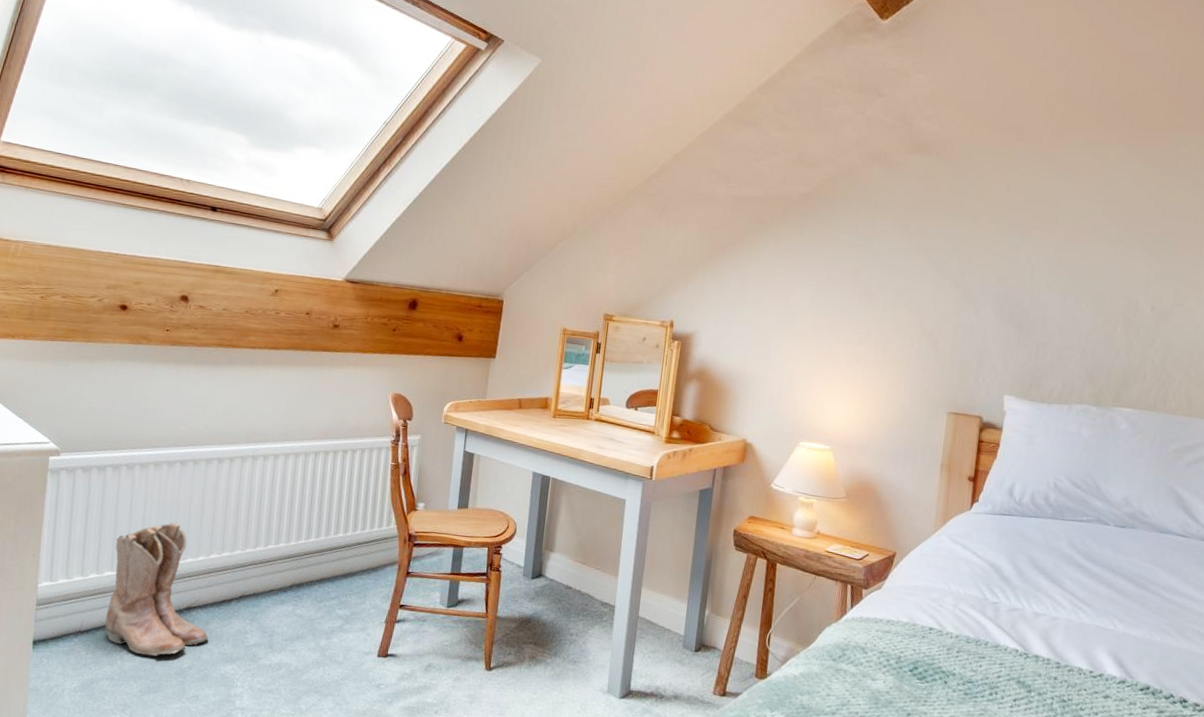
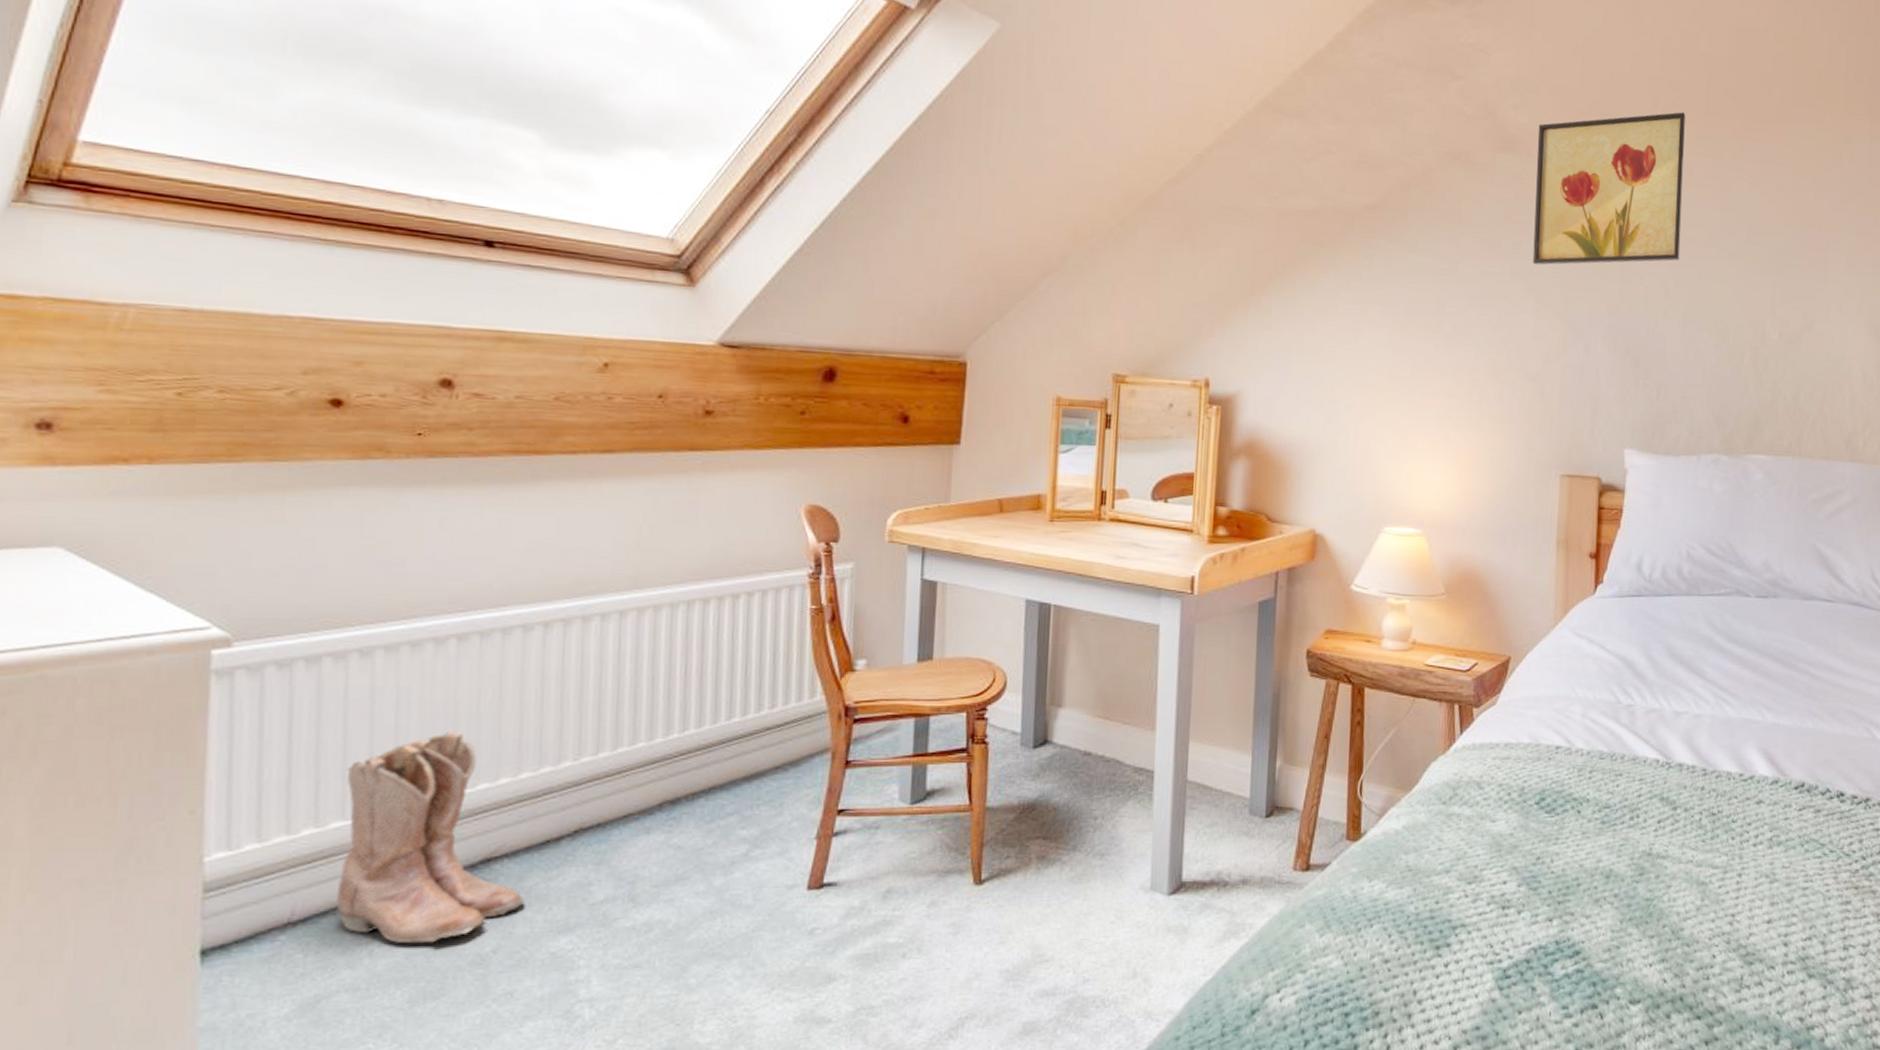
wall art: none [935,122,1077,245] -> present [1532,112,1685,265]

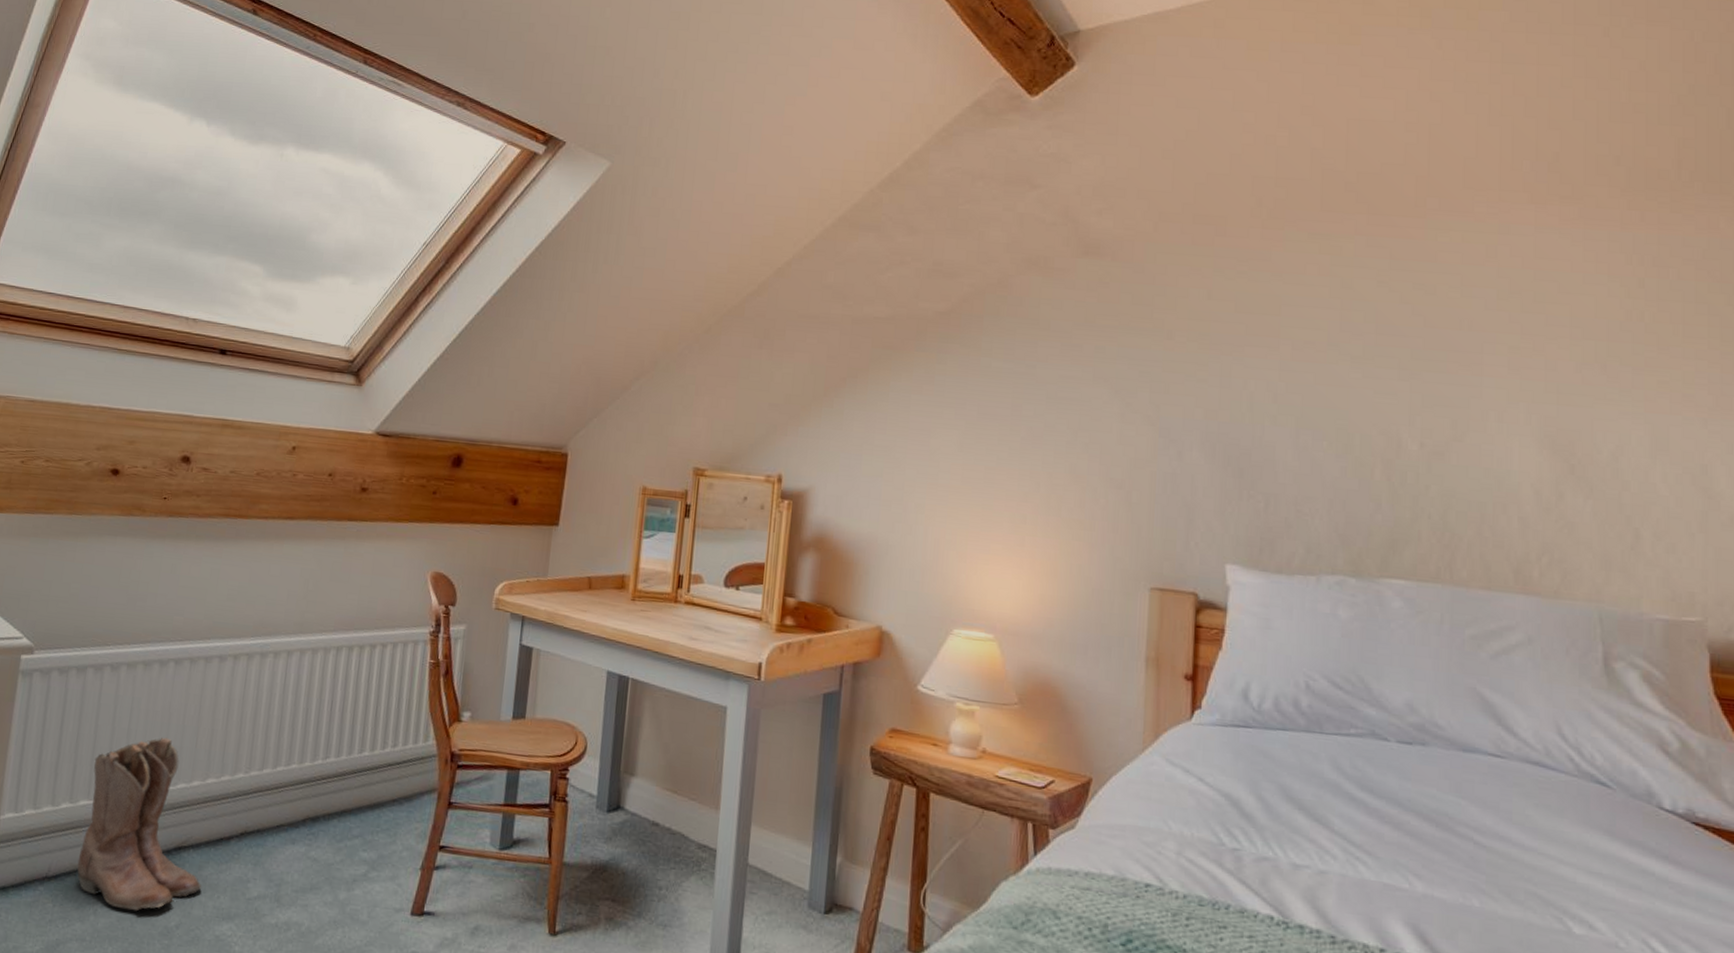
wall art: present [1532,112,1685,265] -> none [1118,209,1295,369]

